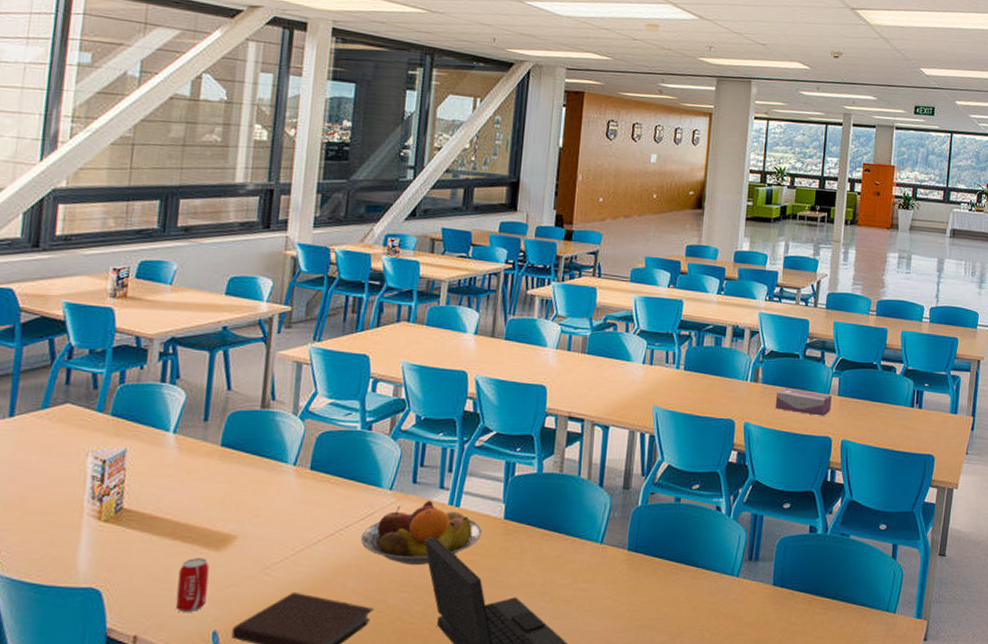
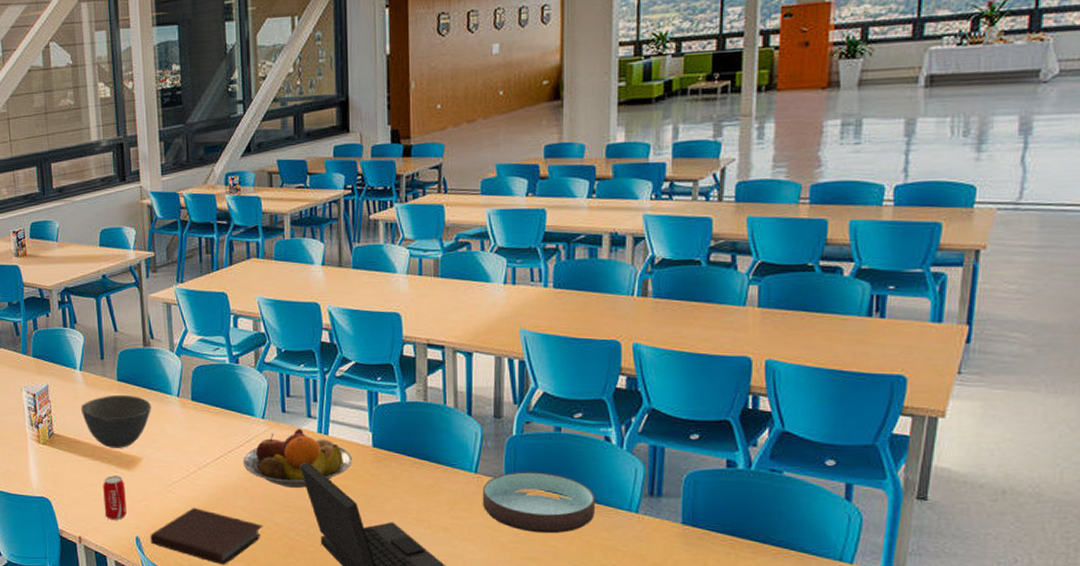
bowl: none [165,462,259,525] -> present [80,394,151,448]
bowl: none [604,541,705,601] -> present [482,472,596,534]
tissue box: present [775,388,832,417] -> none [672,301,749,334]

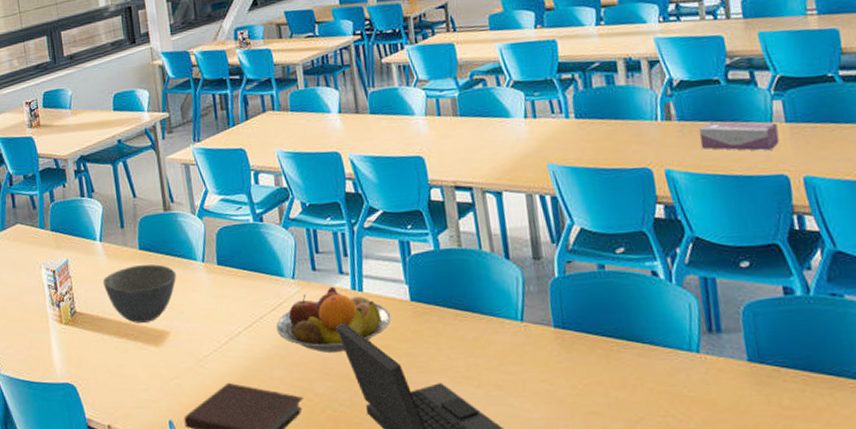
beverage can: present [103,476,127,520] -> none [130,353,158,403]
bowl: present [482,472,596,534] -> none [531,315,654,384]
tissue box: none [672,301,749,334] -> present [699,121,780,152]

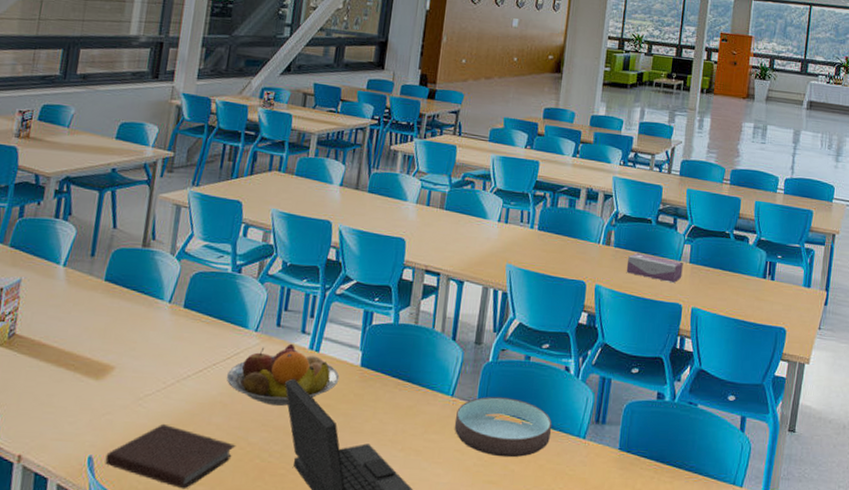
bowl: present [102,264,176,323] -> none [54,295,138,355]
bowl: none [531,315,654,384] -> present [454,396,552,458]

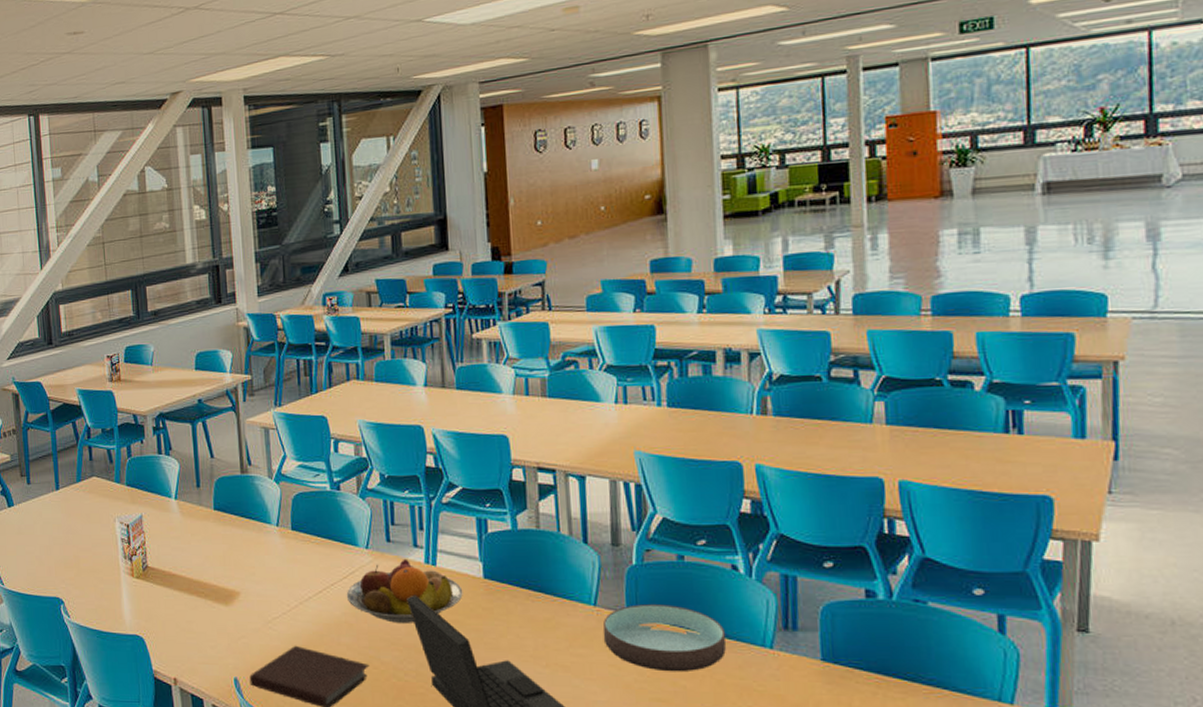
tissue box: present [626,253,683,284] -> none [794,419,878,453]

